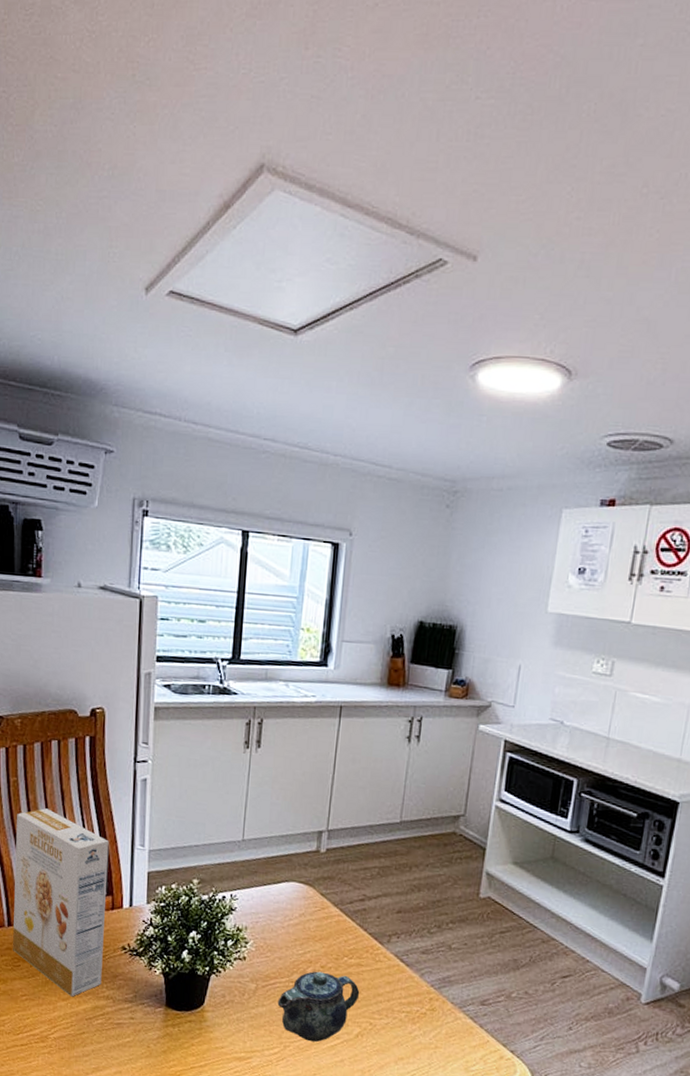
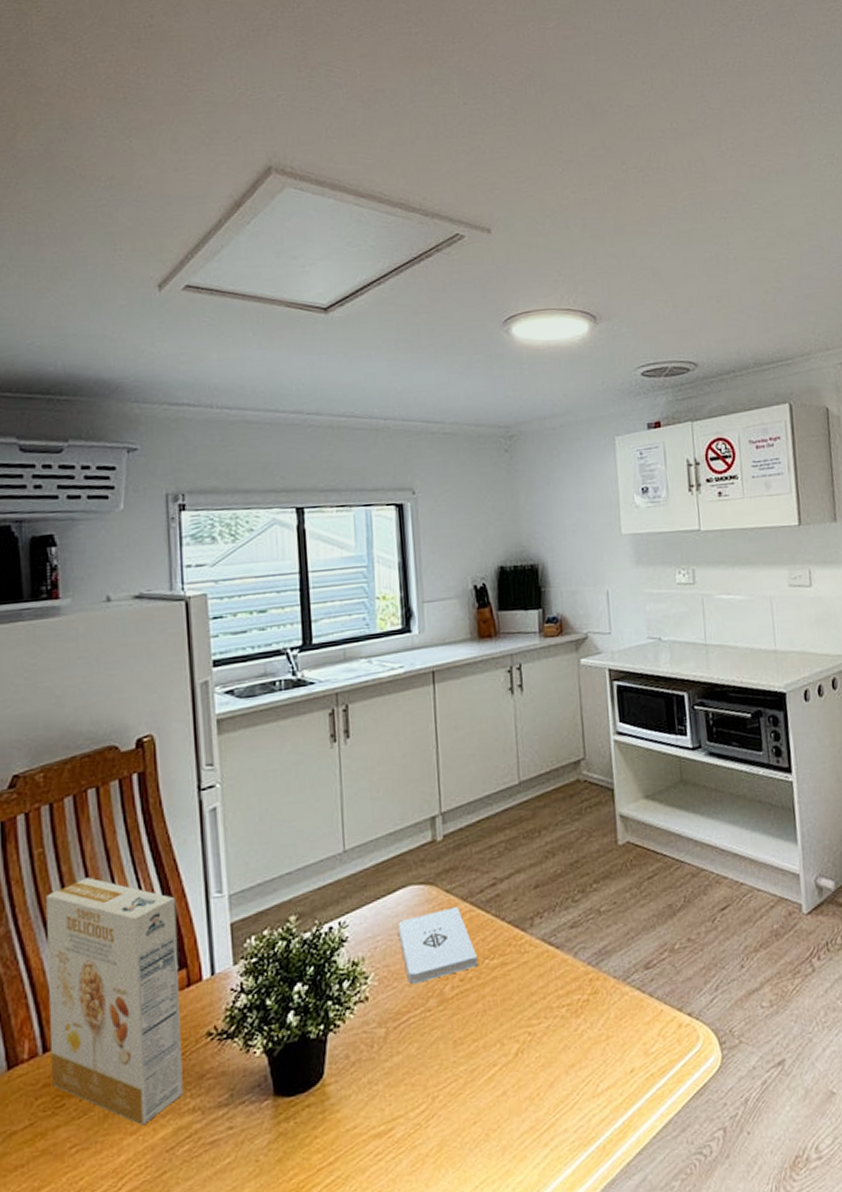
notepad: none [277,907,338,961] -> present [398,906,478,985]
teapot: present [277,971,360,1042] -> none [415,982,511,1082]

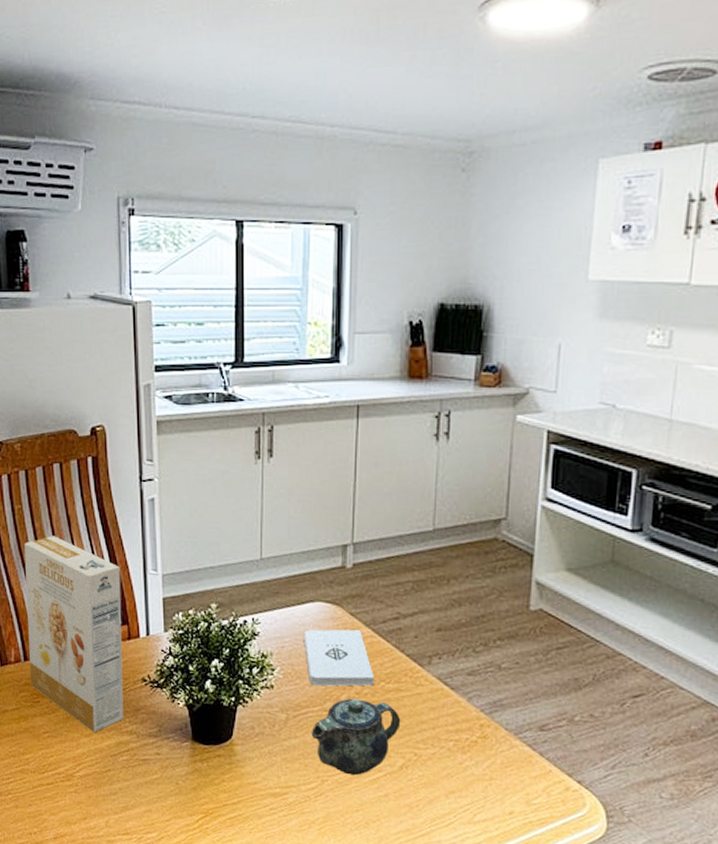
teapot: none [415,982,511,1082] -> present [311,698,401,776]

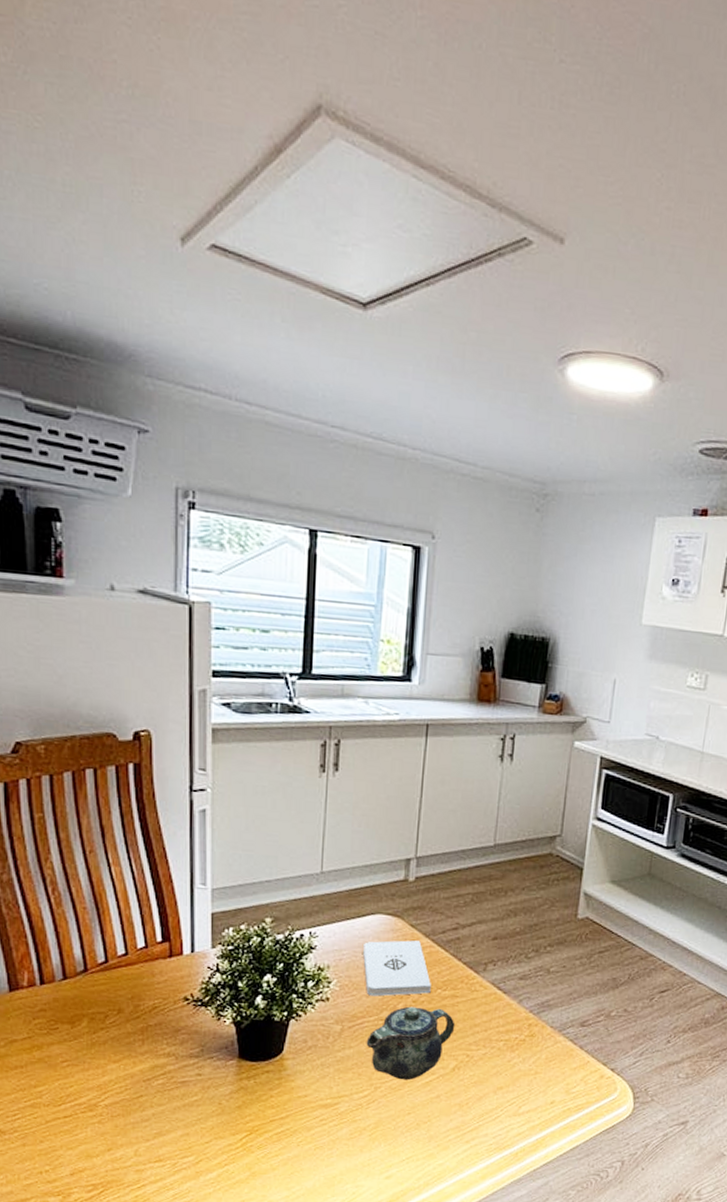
cereal box: present [24,536,124,733] -> none [45,847,163,1058]

